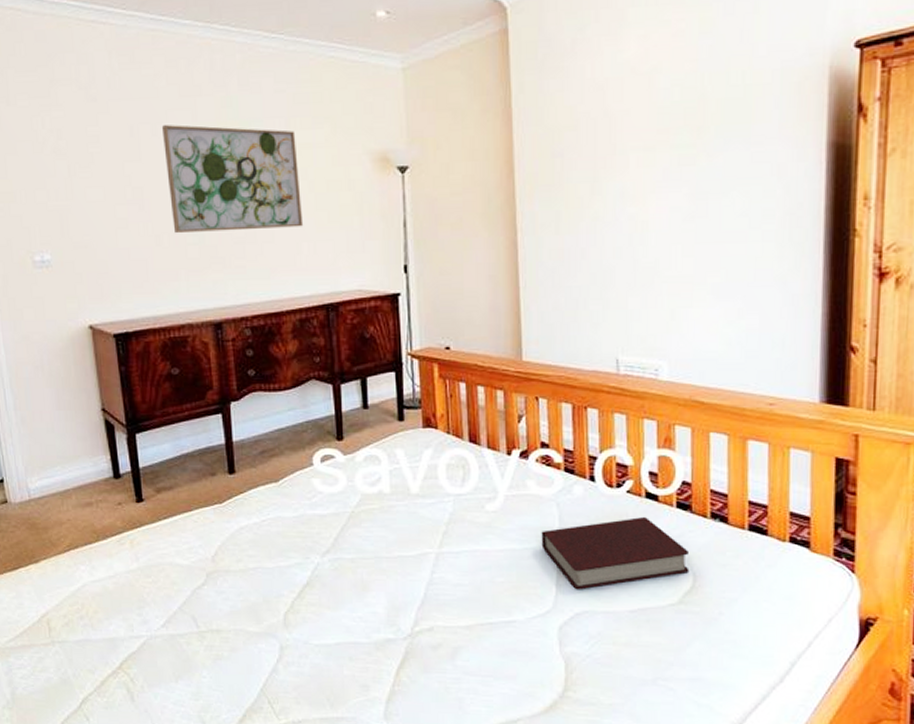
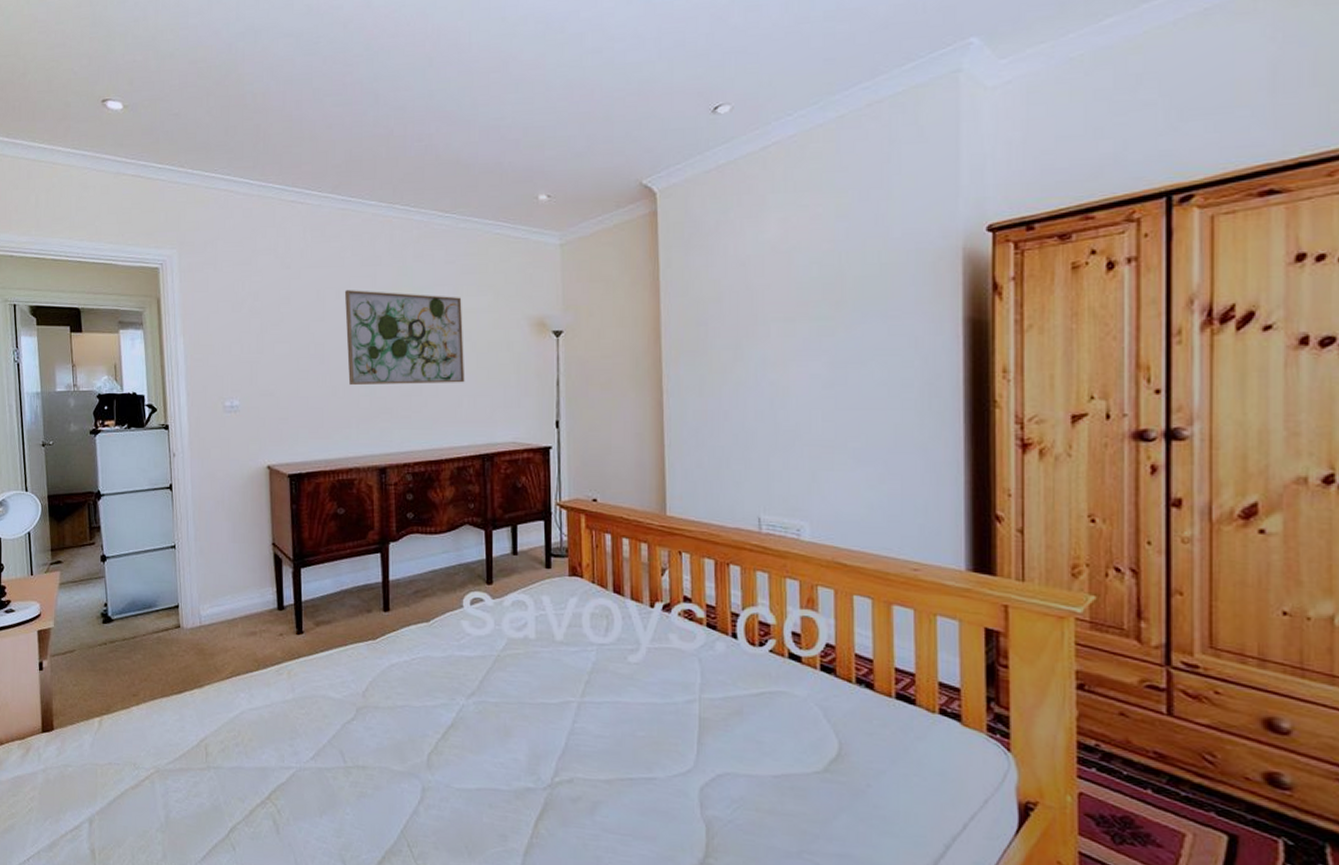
book: present [541,516,690,589] -> none [683,677,835,750]

